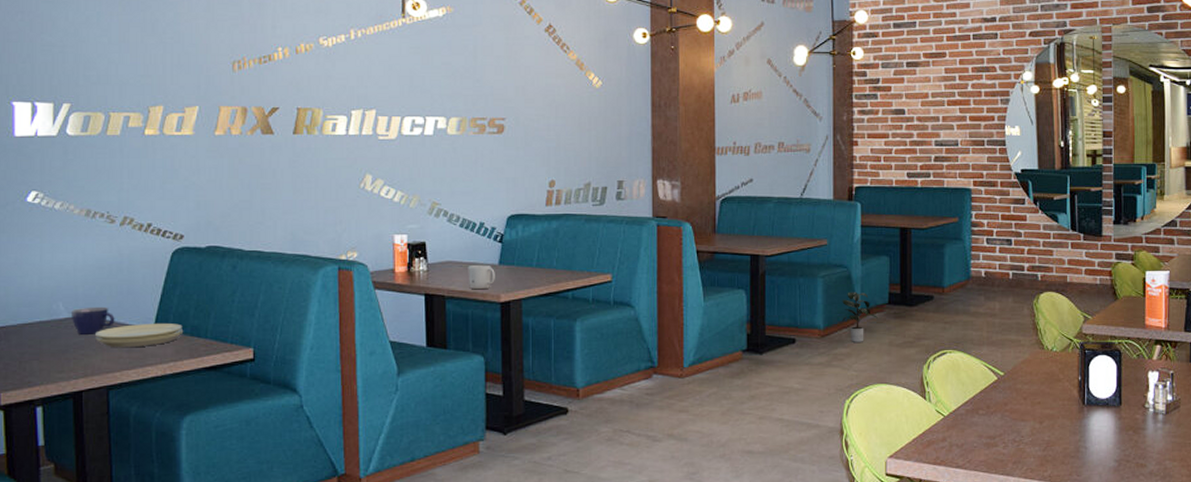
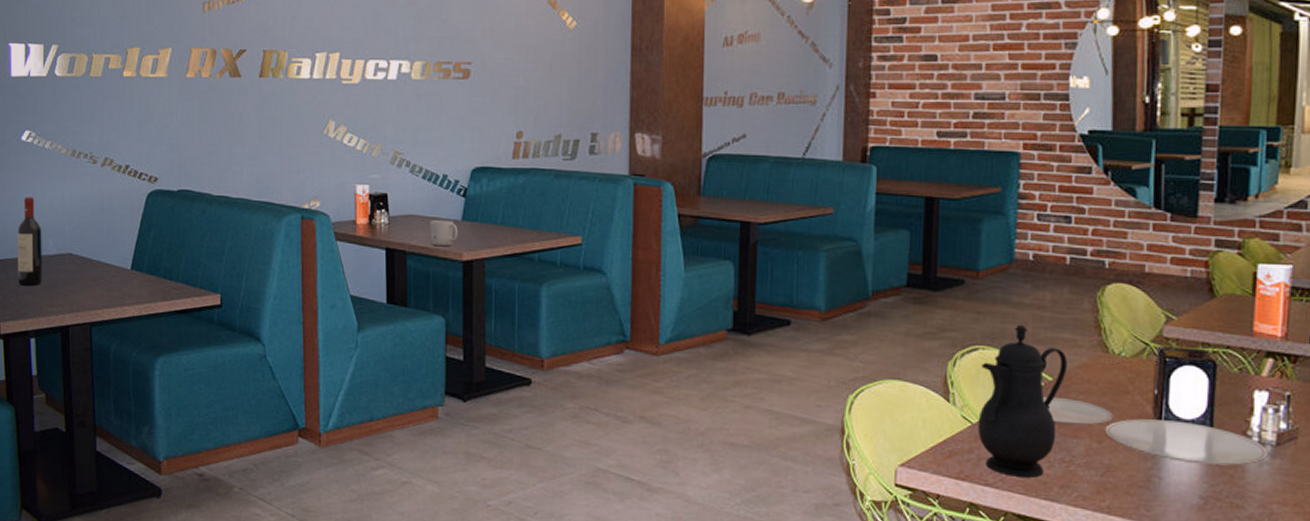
wine bottle: none [21,260,51,353] -> present [17,197,42,286]
cup: present [72,306,115,335] -> none [60,244,97,272]
plate: present [95,322,184,348] -> none [80,263,158,287]
potted plant: present [842,291,878,342] -> none [848,270,892,329]
coffeepot: none [949,330,1014,458] -> present [977,324,1067,478]
plate: none [996,388,1050,411] -> present [1042,396,1113,426]
plate: none [1044,400,1160,434] -> present [1105,419,1267,466]

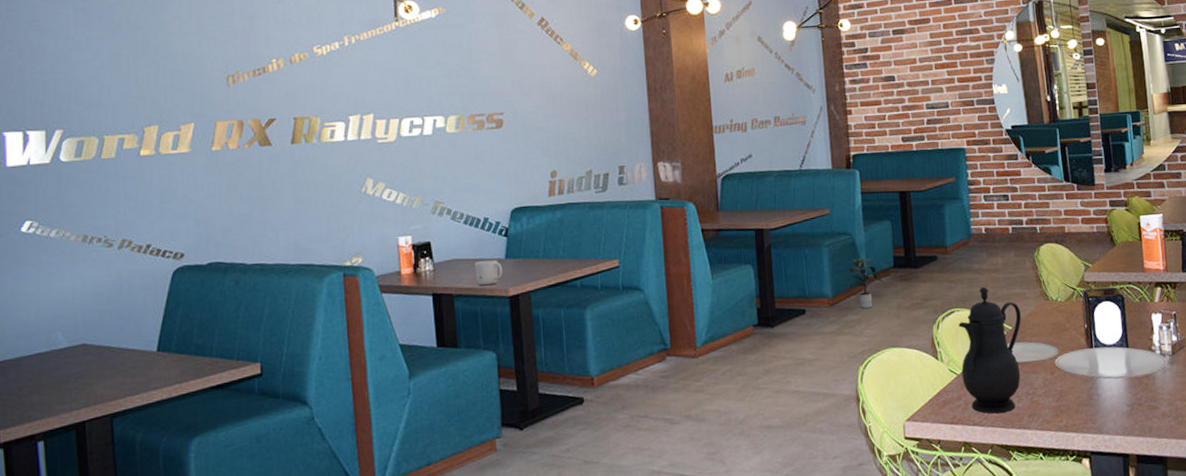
wine bottle: present [17,197,42,286] -> none [18,290,51,387]
potted plant: none [848,270,892,329] -> present [848,258,884,309]

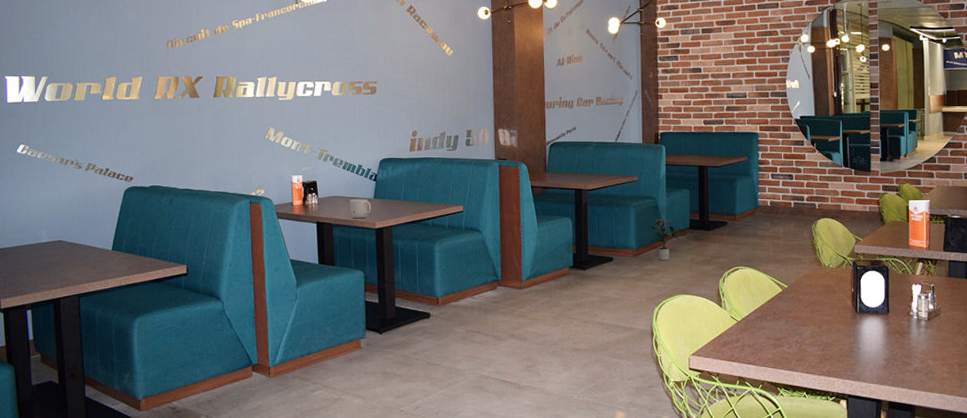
coffeepot: present [958,286,1021,414] -> none [741,250,796,356]
plate: present [1006,341,1059,364] -> none [781,298,827,317]
plate: present [1054,346,1168,379] -> none [822,309,923,337]

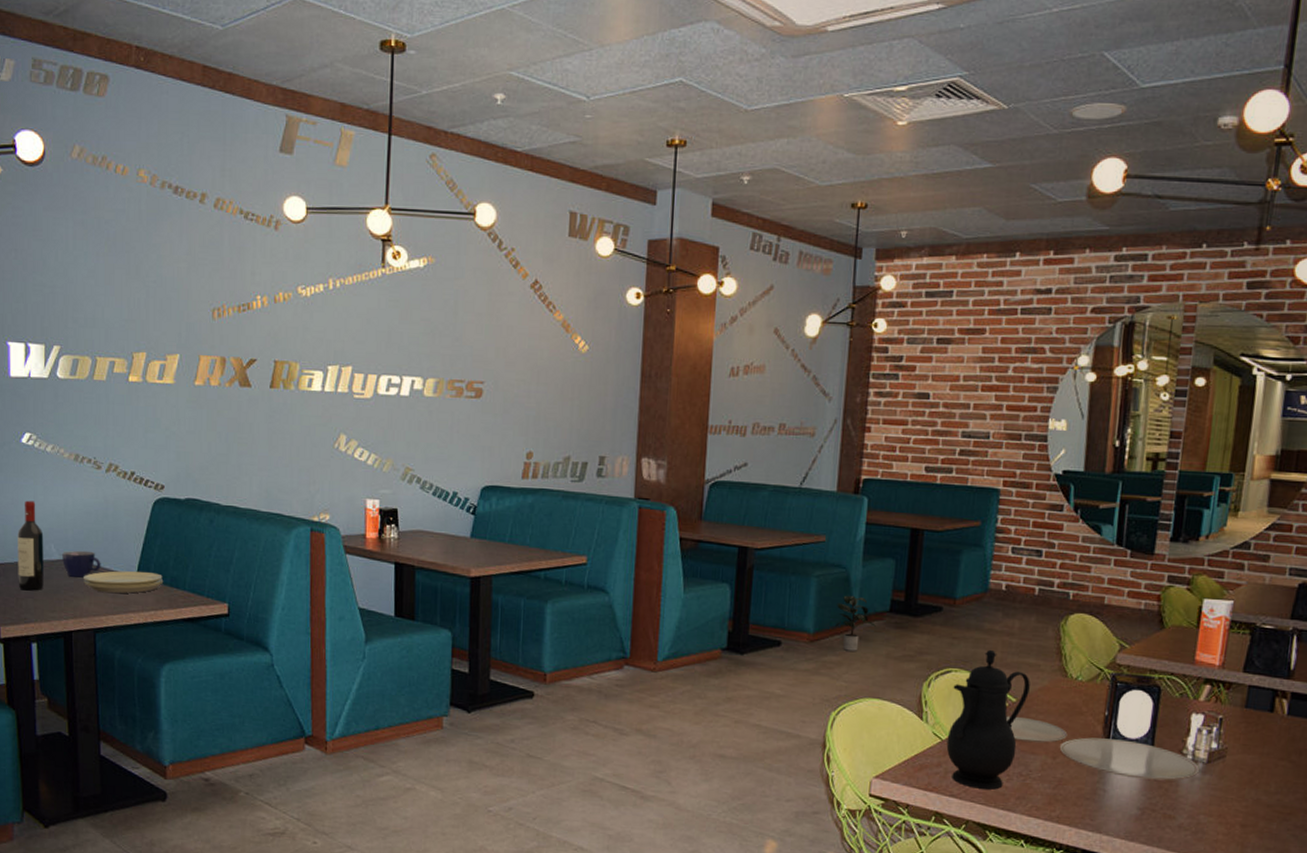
wine bottle: none [14,197,36,269] -> present [18,500,44,591]
cup: none [51,233,83,255] -> present [62,550,101,578]
plate: none [69,245,134,265] -> present [84,571,164,594]
mug: present [350,198,371,219] -> none [438,536,466,563]
coffeepot: none [741,250,796,356] -> present [946,649,1030,790]
plate: none [781,298,827,317] -> present [1005,715,1068,743]
plate: none [822,309,923,337] -> present [1059,737,1199,781]

